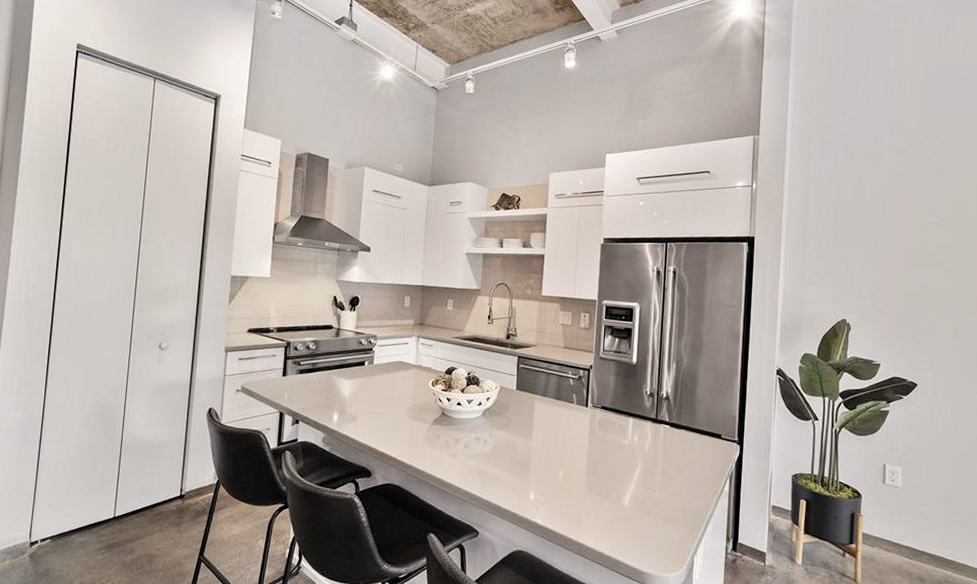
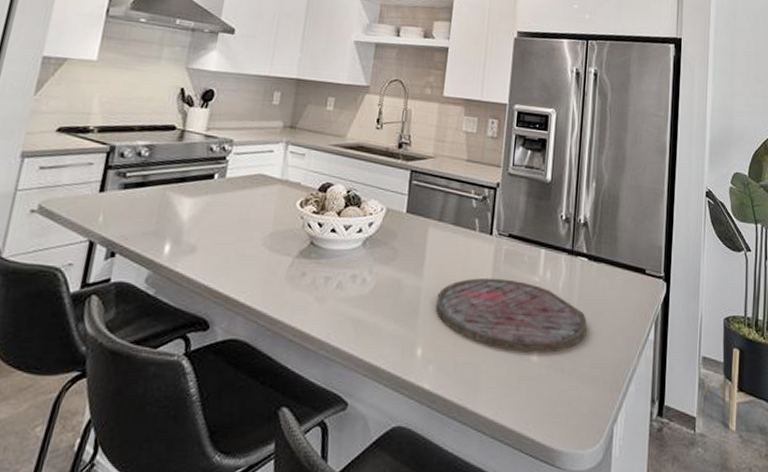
cutting board: none [544,440,670,500] -> present [436,277,587,354]

